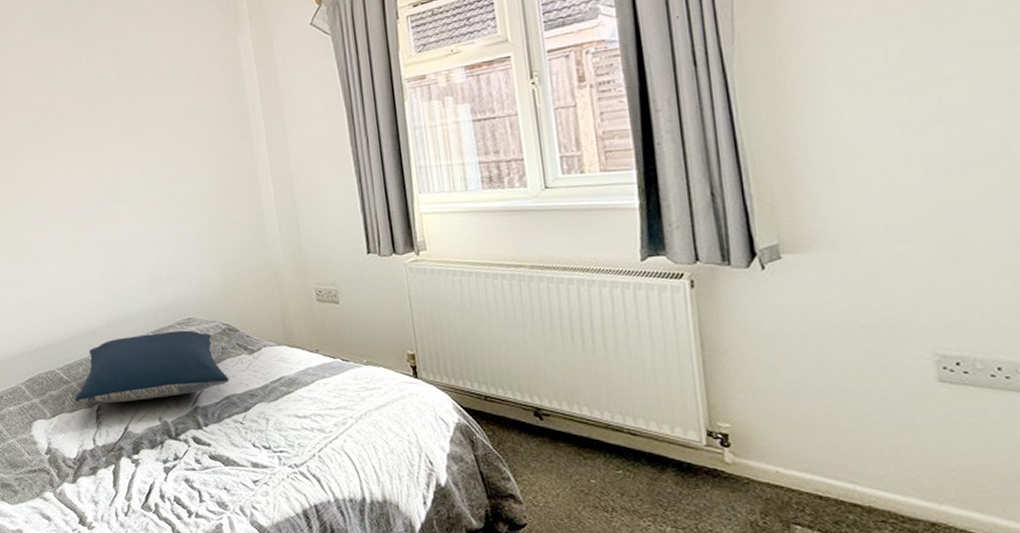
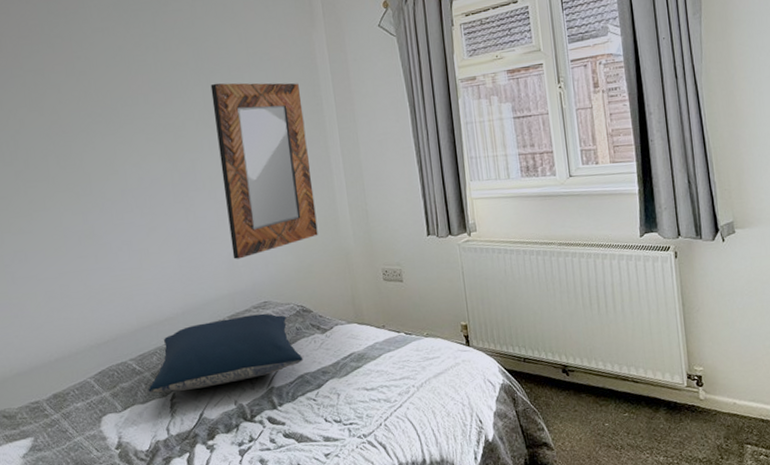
home mirror: none [132,90,245,274] -> present [210,83,318,259]

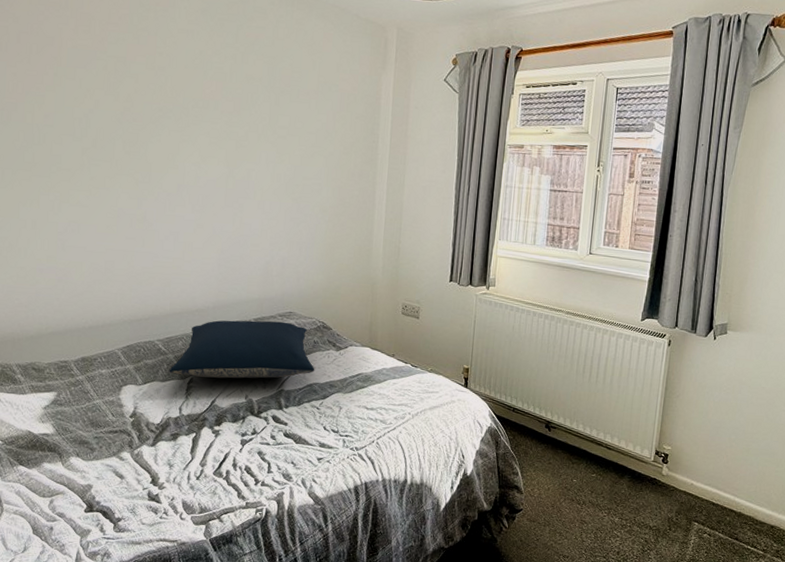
home mirror: present [210,83,318,259] -> none [269,103,360,269]

